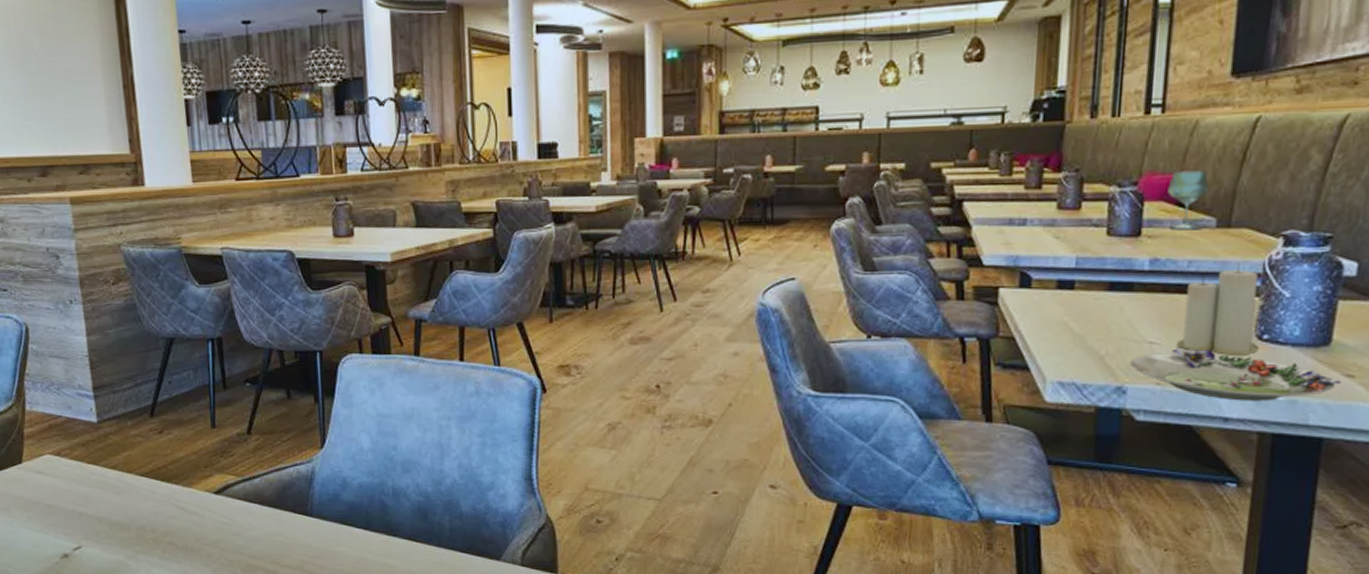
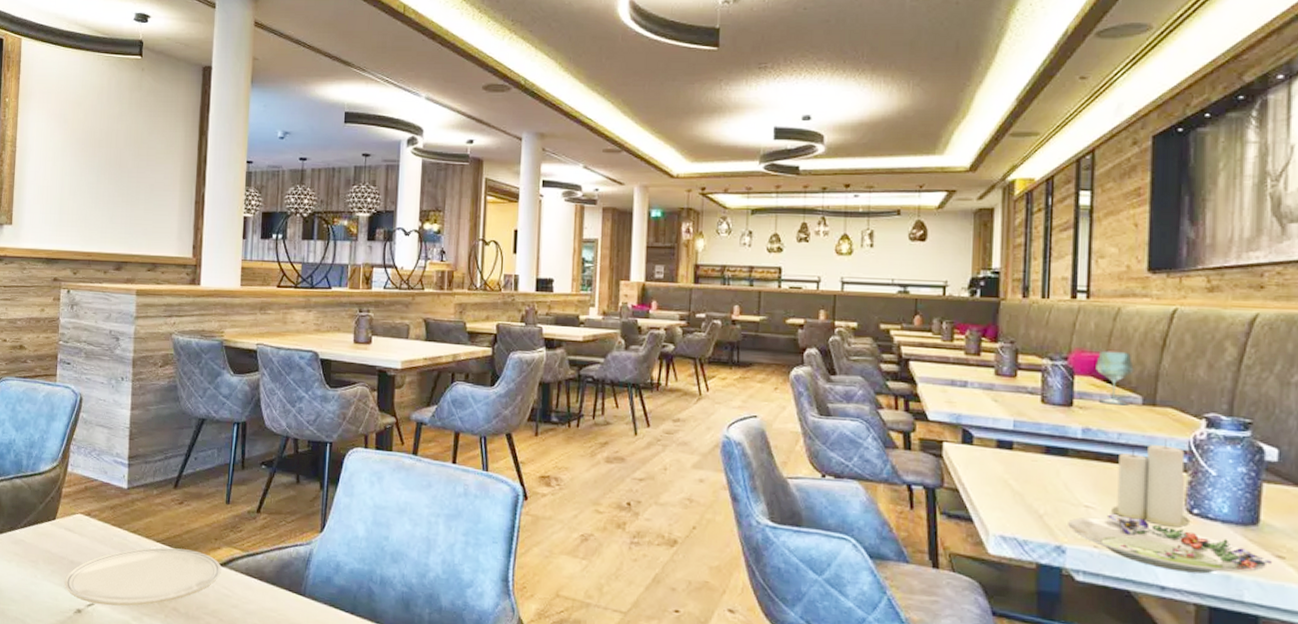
plate: none [44,480,217,547] -> present [65,547,222,607]

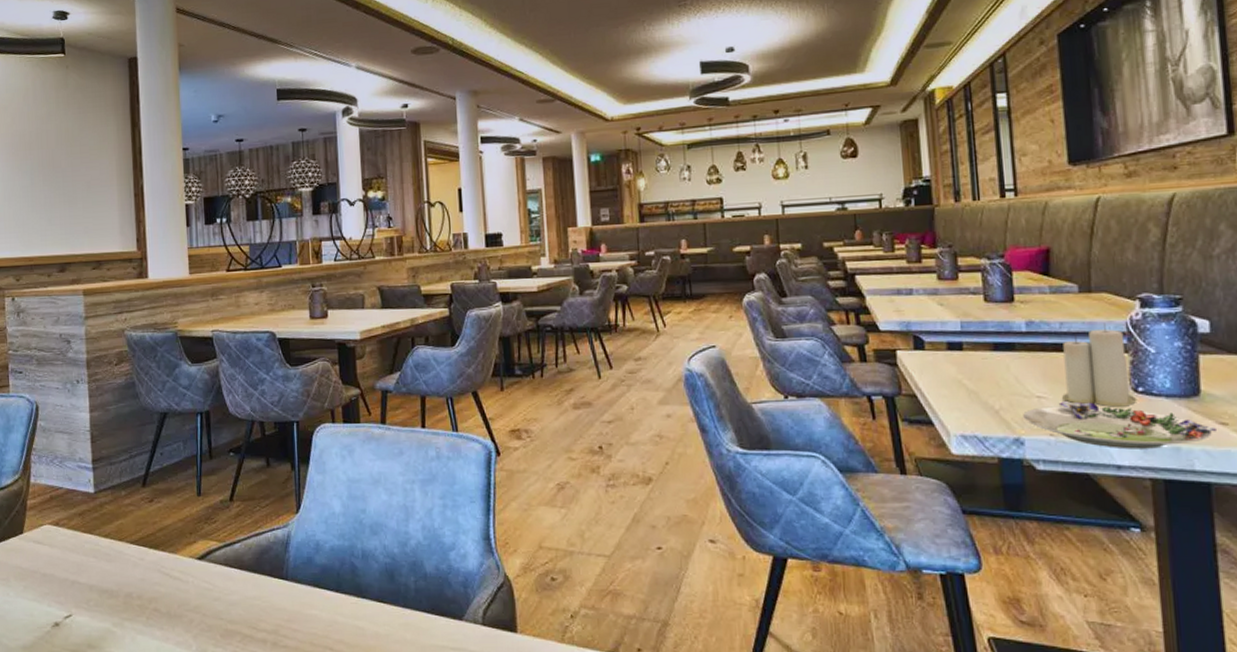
plate: present [65,547,222,607] -> none [39,547,200,615]
wine glass: present [1095,350,1134,406] -> none [1031,243,1067,296]

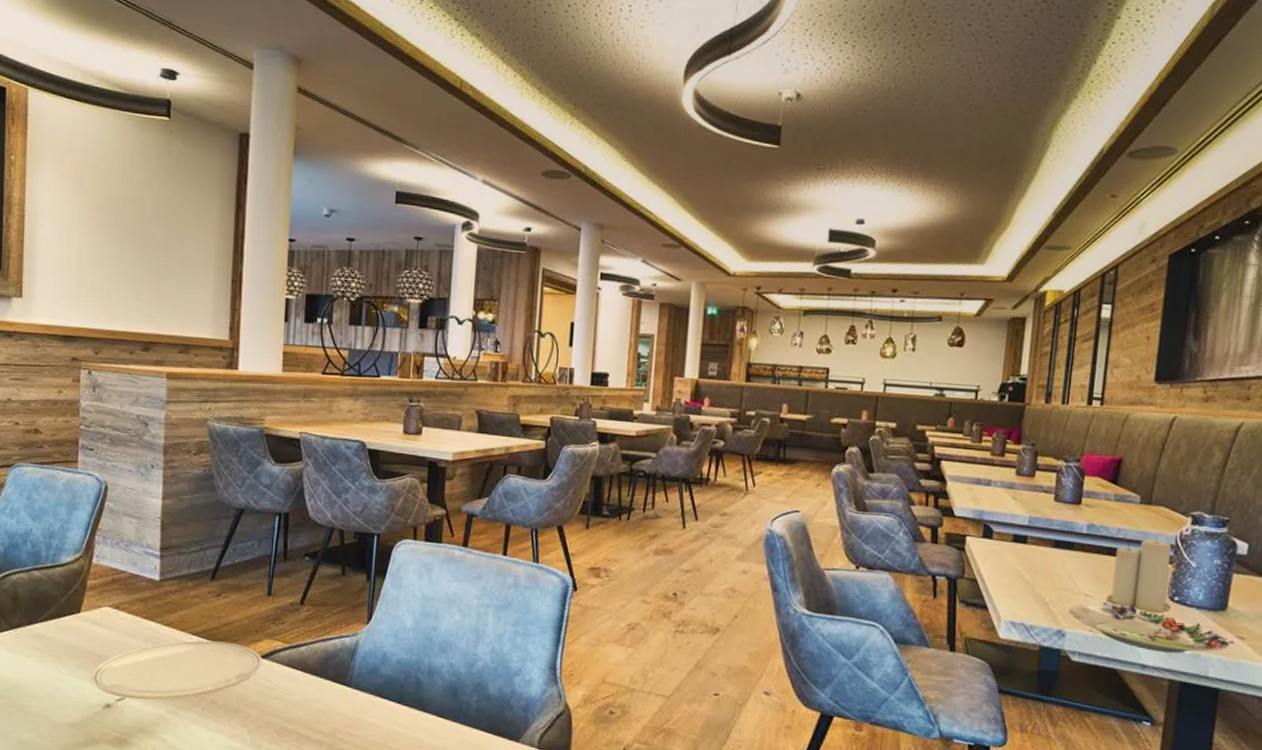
plate: none [39,547,200,615] -> present [92,640,263,700]

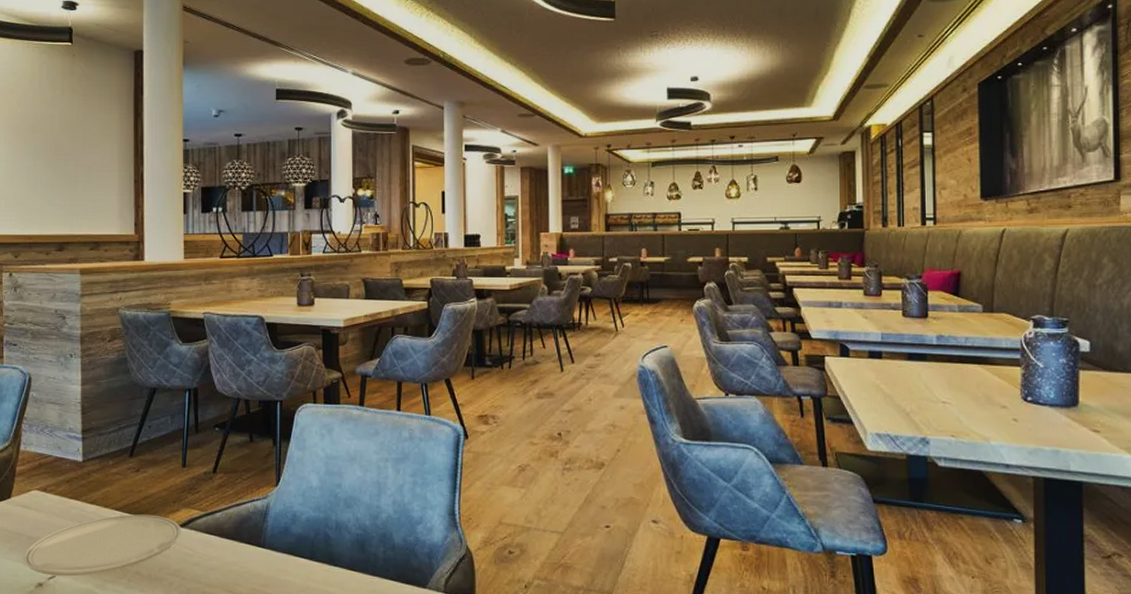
salad plate: present [1067,601,1234,654] -> none [928,407,1090,451]
candle: present [1105,534,1172,613] -> none [962,339,1026,413]

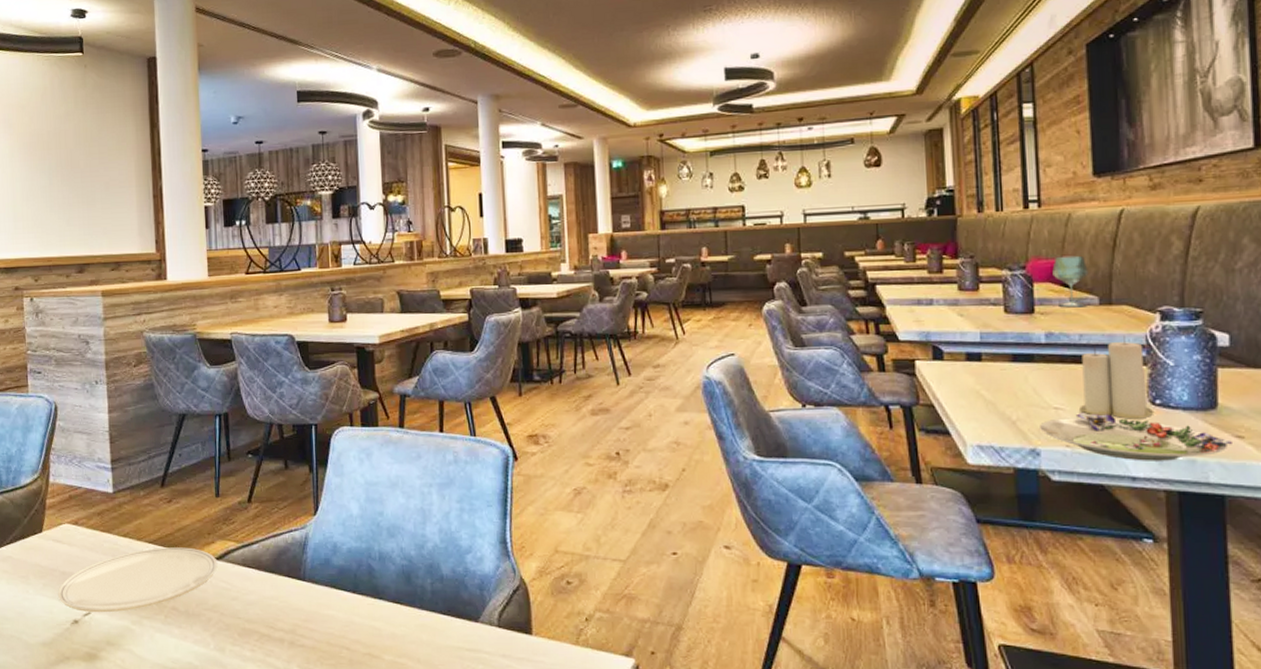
salad plate: none [928,407,1090,451] -> present [1038,413,1232,461]
wine glass: none [944,268,975,314] -> present [1052,255,1089,308]
candle: none [962,339,1026,413] -> present [1078,335,1155,419]

